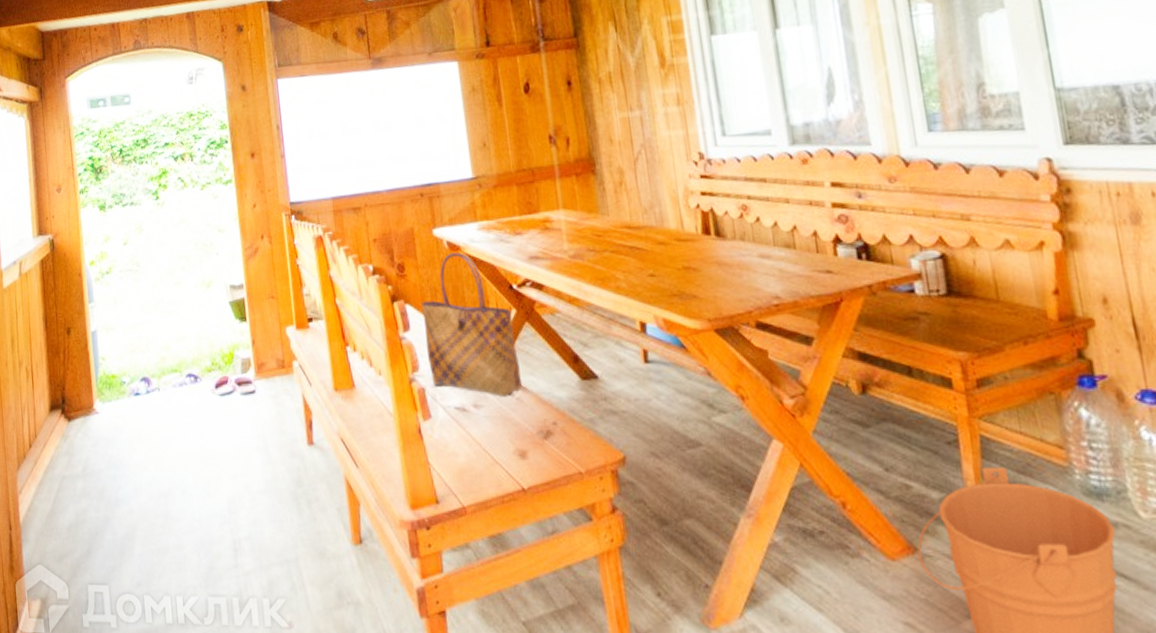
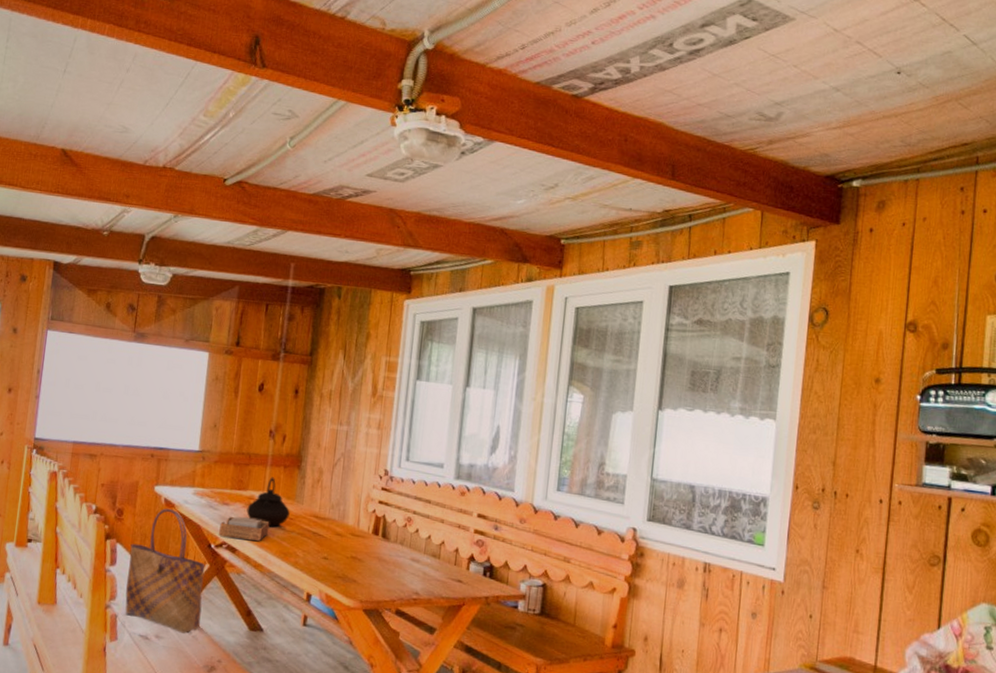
napkin holder: none [517,244,576,274] -> present [219,516,270,542]
teapot: none [543,190,596,251] -> present [246,477,290,528]

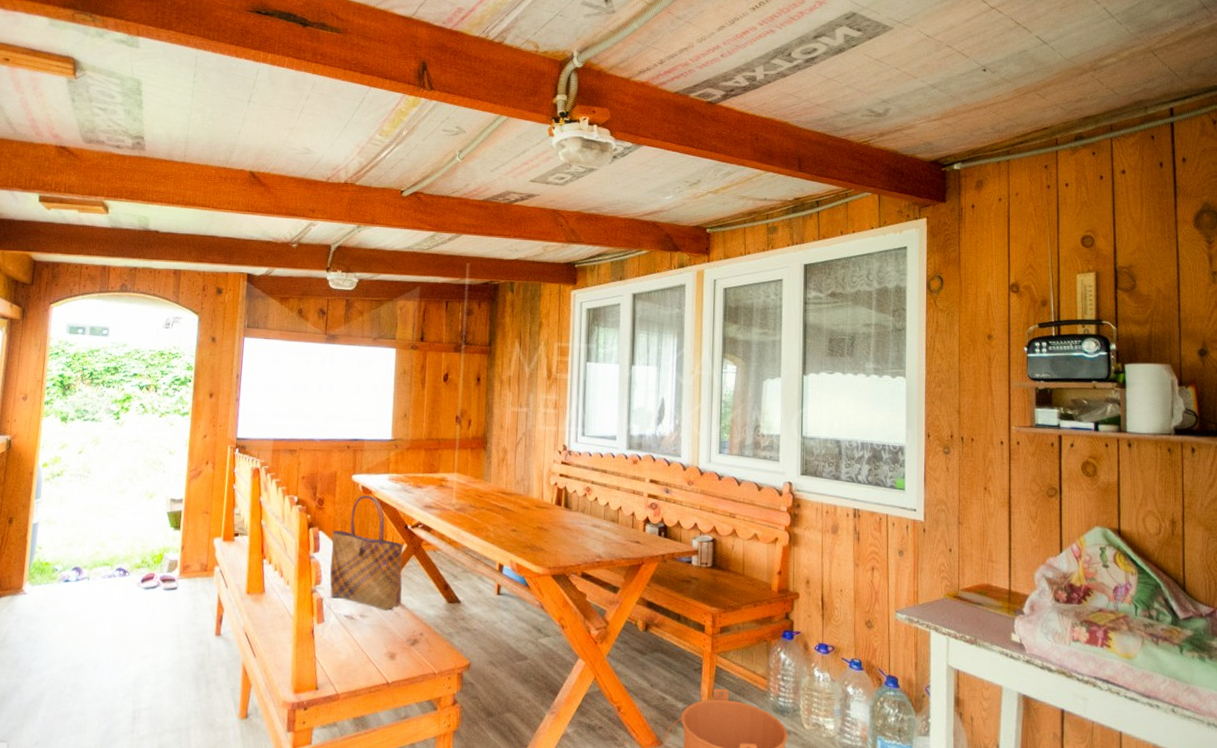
napkin holder: present [219,516,270,542] -> none [414,498,461,520]
teapot: present [246,477,290,528] -> none [439,459,479,506]

